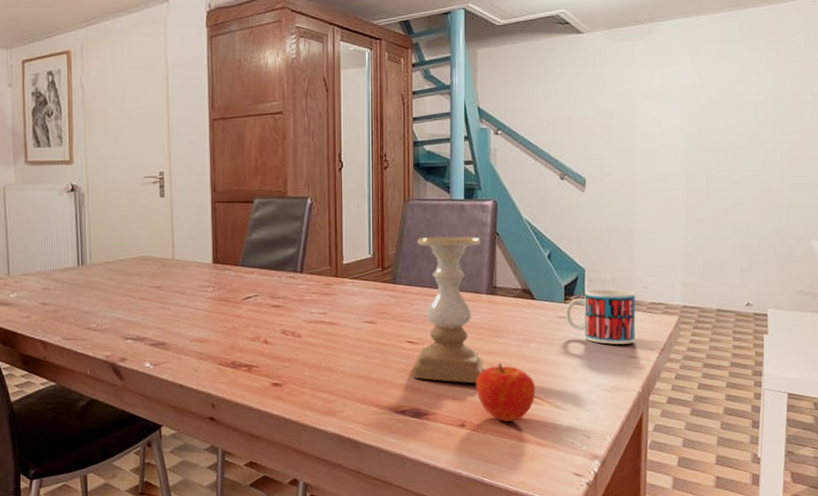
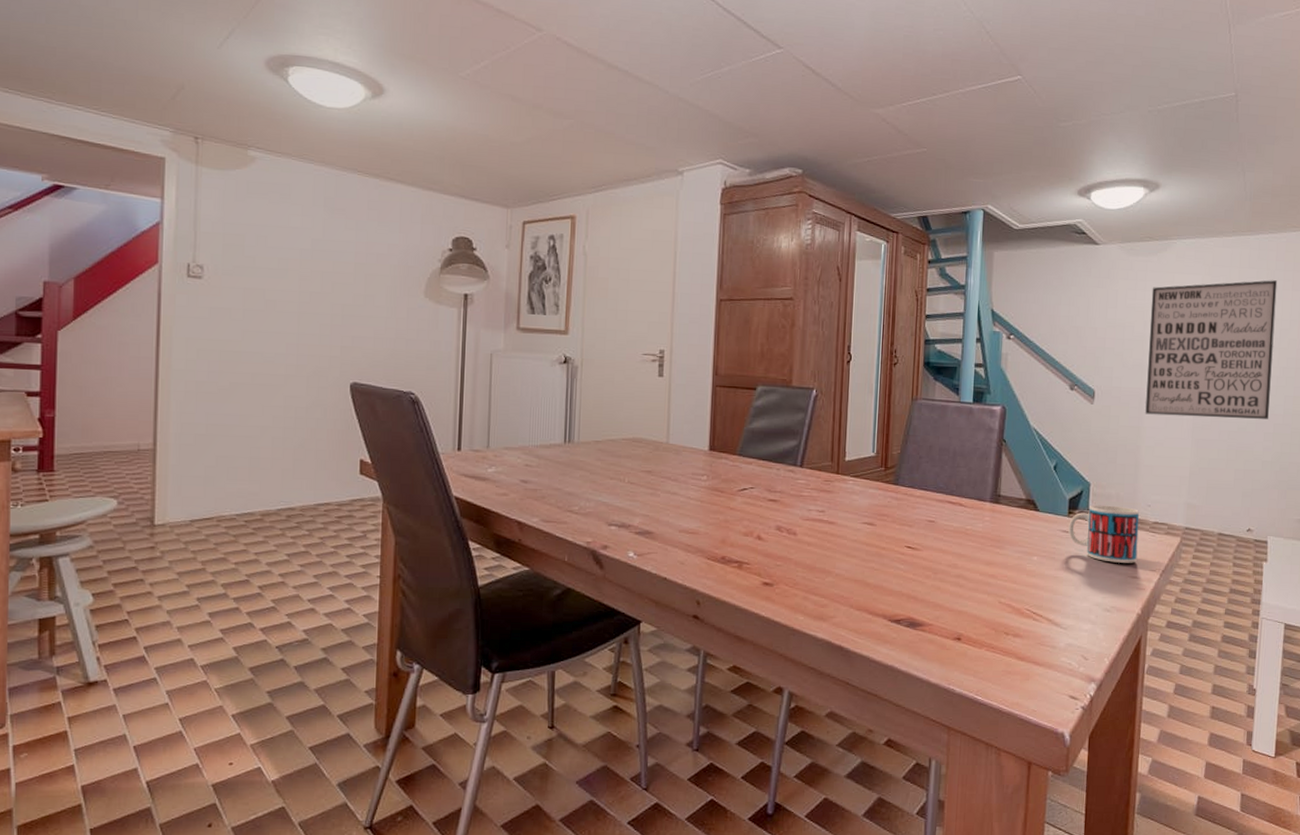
candle holder: present [413,236,483,384] -> none [911,438,988,595]
fruit: present [476,362,536,421] -> none [974,574,1035,637]
wall art: none [637,53,770,198] -> present [1145,280,1278,419]

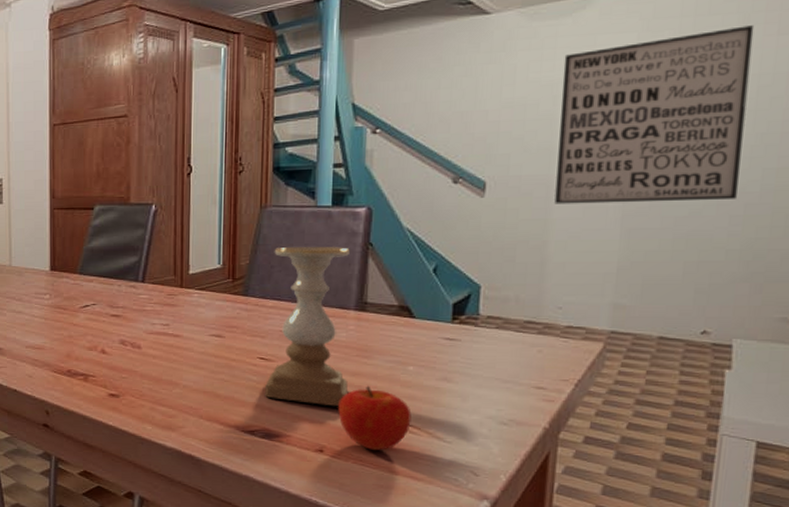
candle holder: none [911,438,988,595] -> present [265,246,351,407]
fruit: none [974,574,1035,637] -> present [338,385,412,450]
mug: present [1068,504,1140,563] -> none [452,309,547,372]

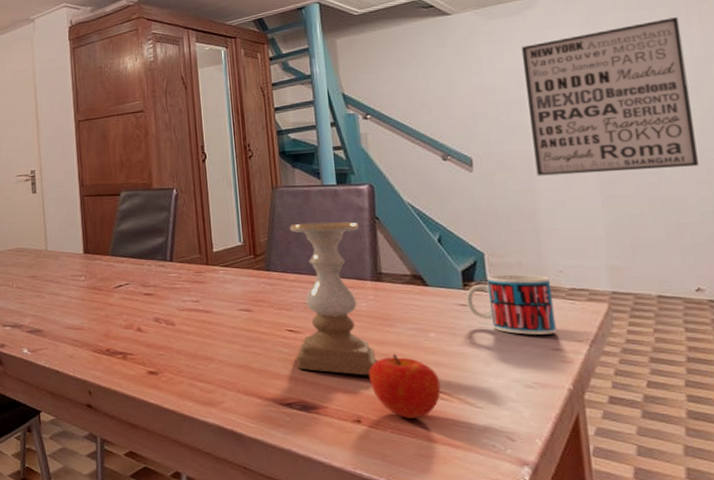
mug: none [452,309,547,372] -> present [466,274,557,335]

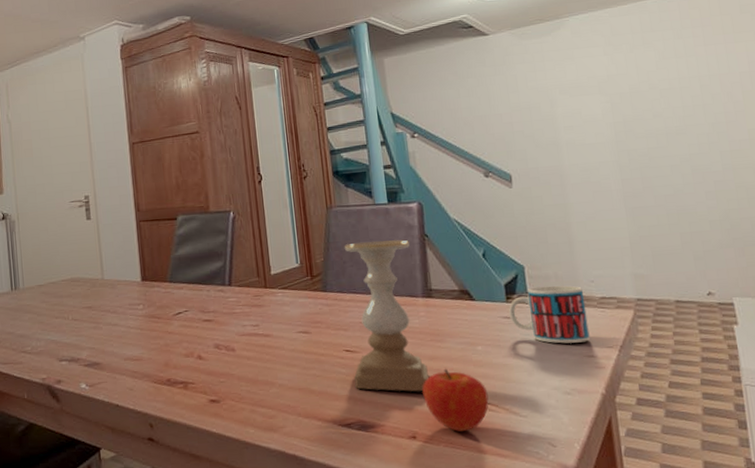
wall art: present [521,17,698,176] -> none [552,38,706,191]

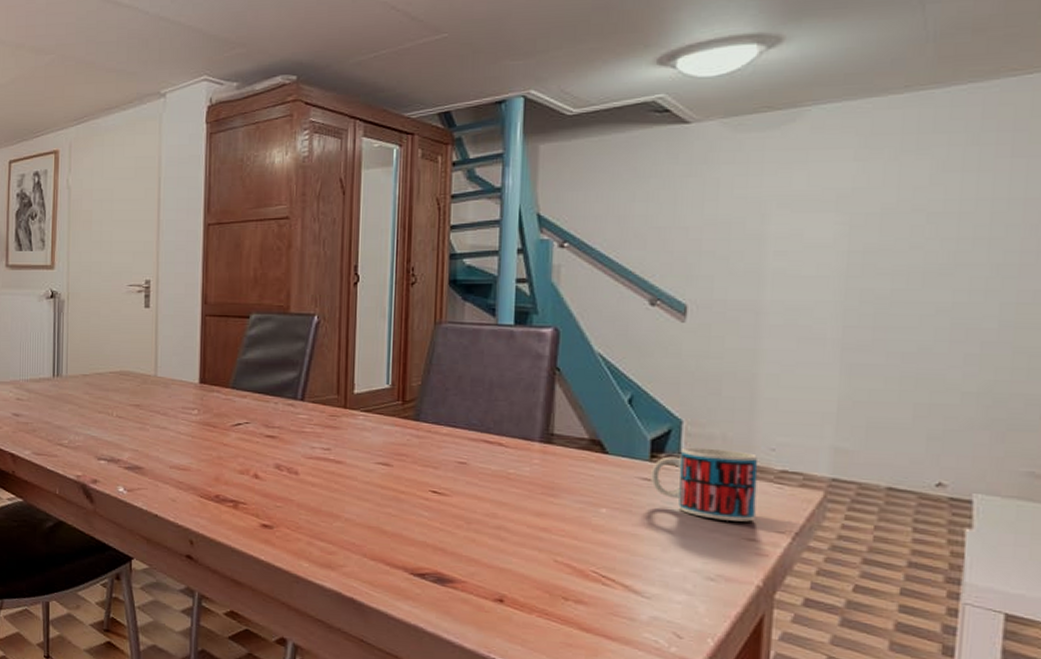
candle holder: present [344,239,429,392] -> none [438,367,535,551]
fruit: present [422,368,489,432] -> none [520,528,605,603]

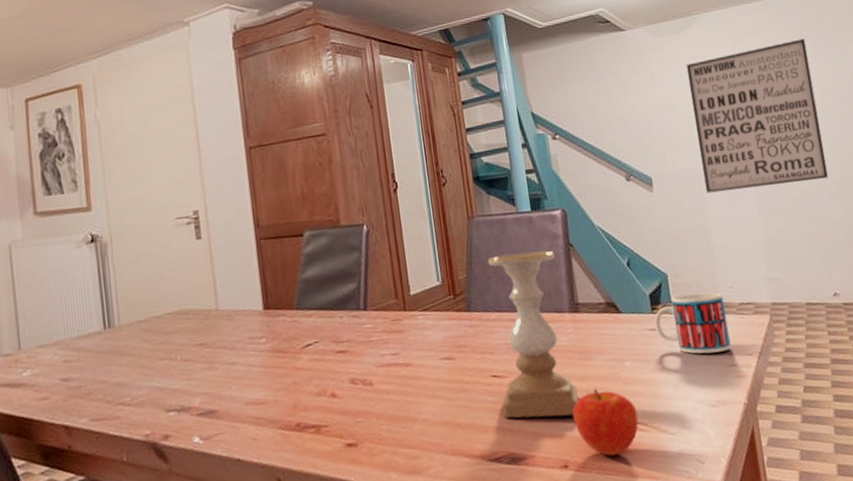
candle holder: none [438,367,535,551] -> present [487,250,578,419]
fruit: none [520,528,605,603] -> present [572,388,639,456]
wall art: none [765,146,985,336] -> present [686,39,828,194]

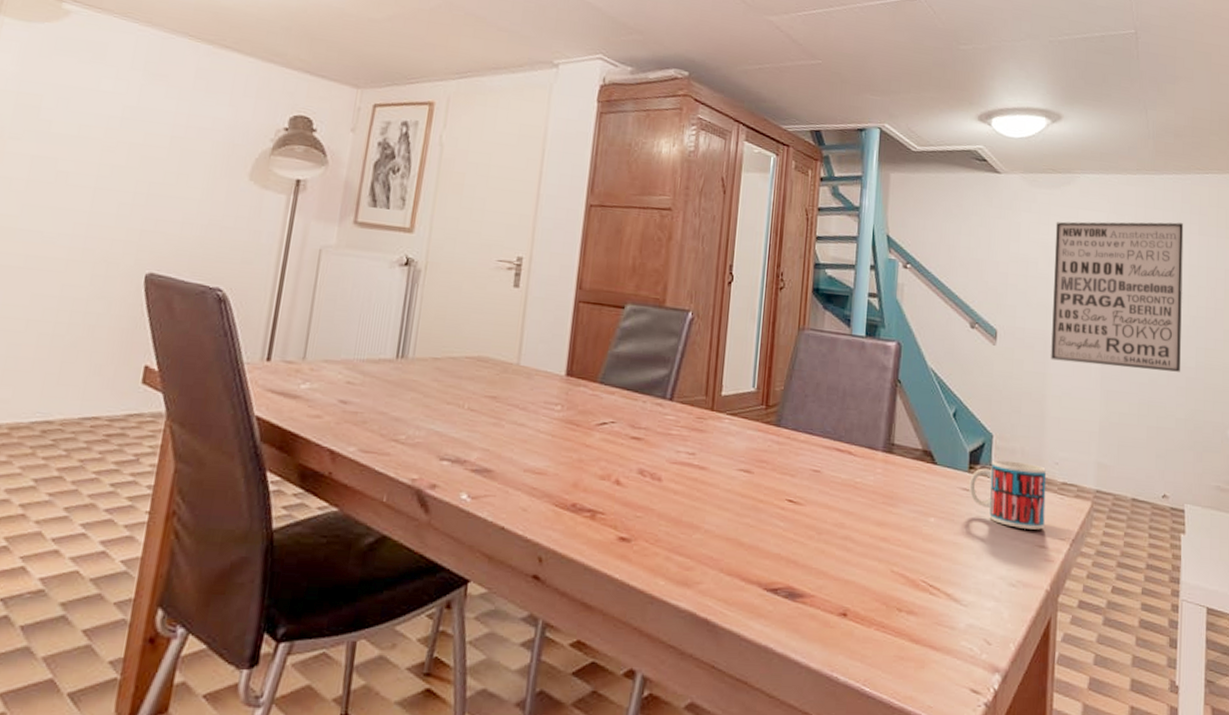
candle holder: present [487,250,578,419] -> none [791,375,881,562]
fruit: present [572,388,639,456] -> none [863,538,932,614]

